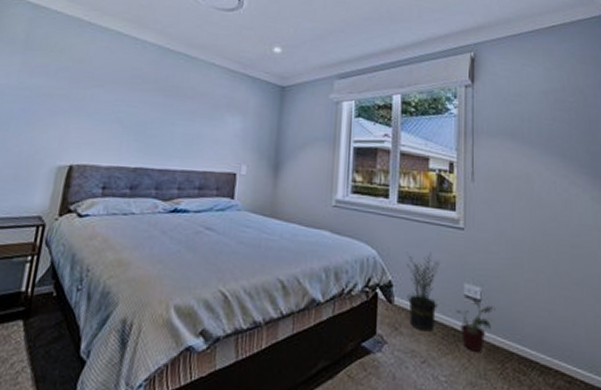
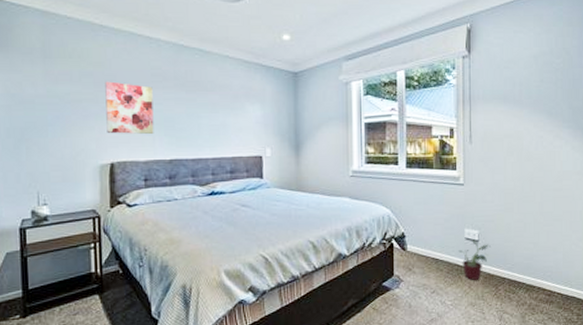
wall art: none [72,78,130,139] -> present [105,81,154,135]
potted plant: present [406,252,440,332] -> none [416,206,444,269]

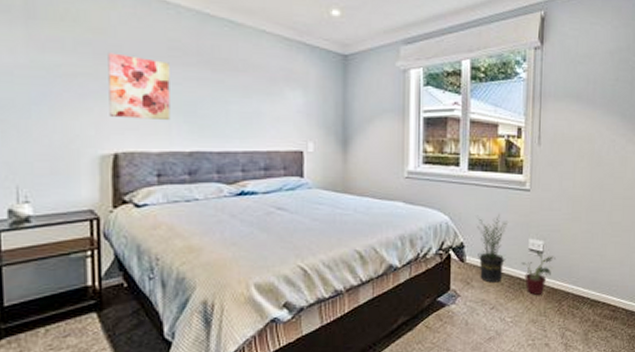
potted plant: none [416,206,444,269] -> present [477,213,508,283]

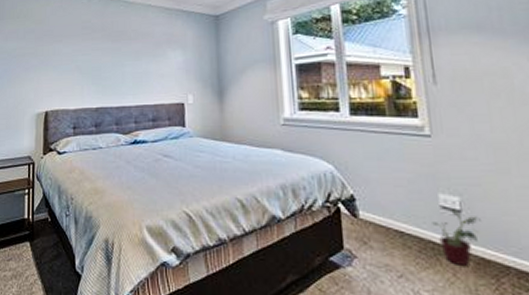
wall art: present [108,52,171,121] -> none [43,36,83,84]
potted plant: present [477,213,508,283] -> none [368,163,409,245]

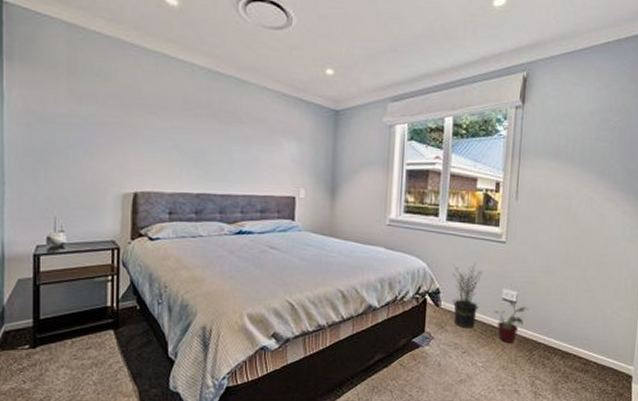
potted plant: none [368,163,409,245] -> present [452,263,483,328]

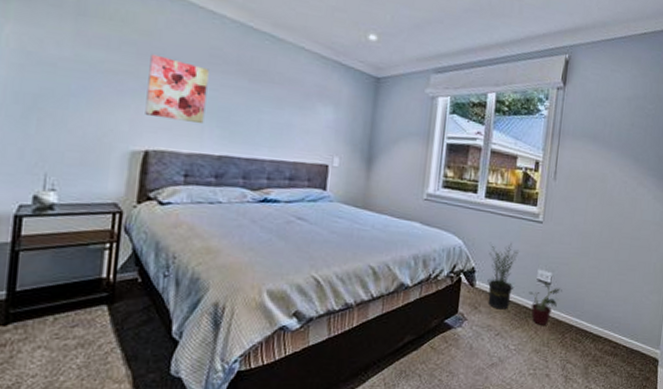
wall art: none [132,105,183,166] -> present [145,54,209,124]

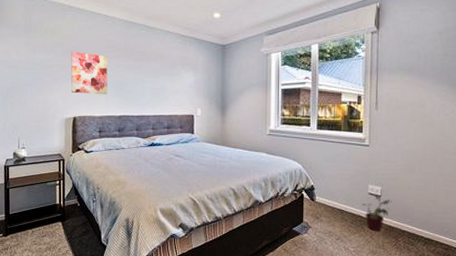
potted plant: present [487,242,519,310] -> none [325,164,350,219]

